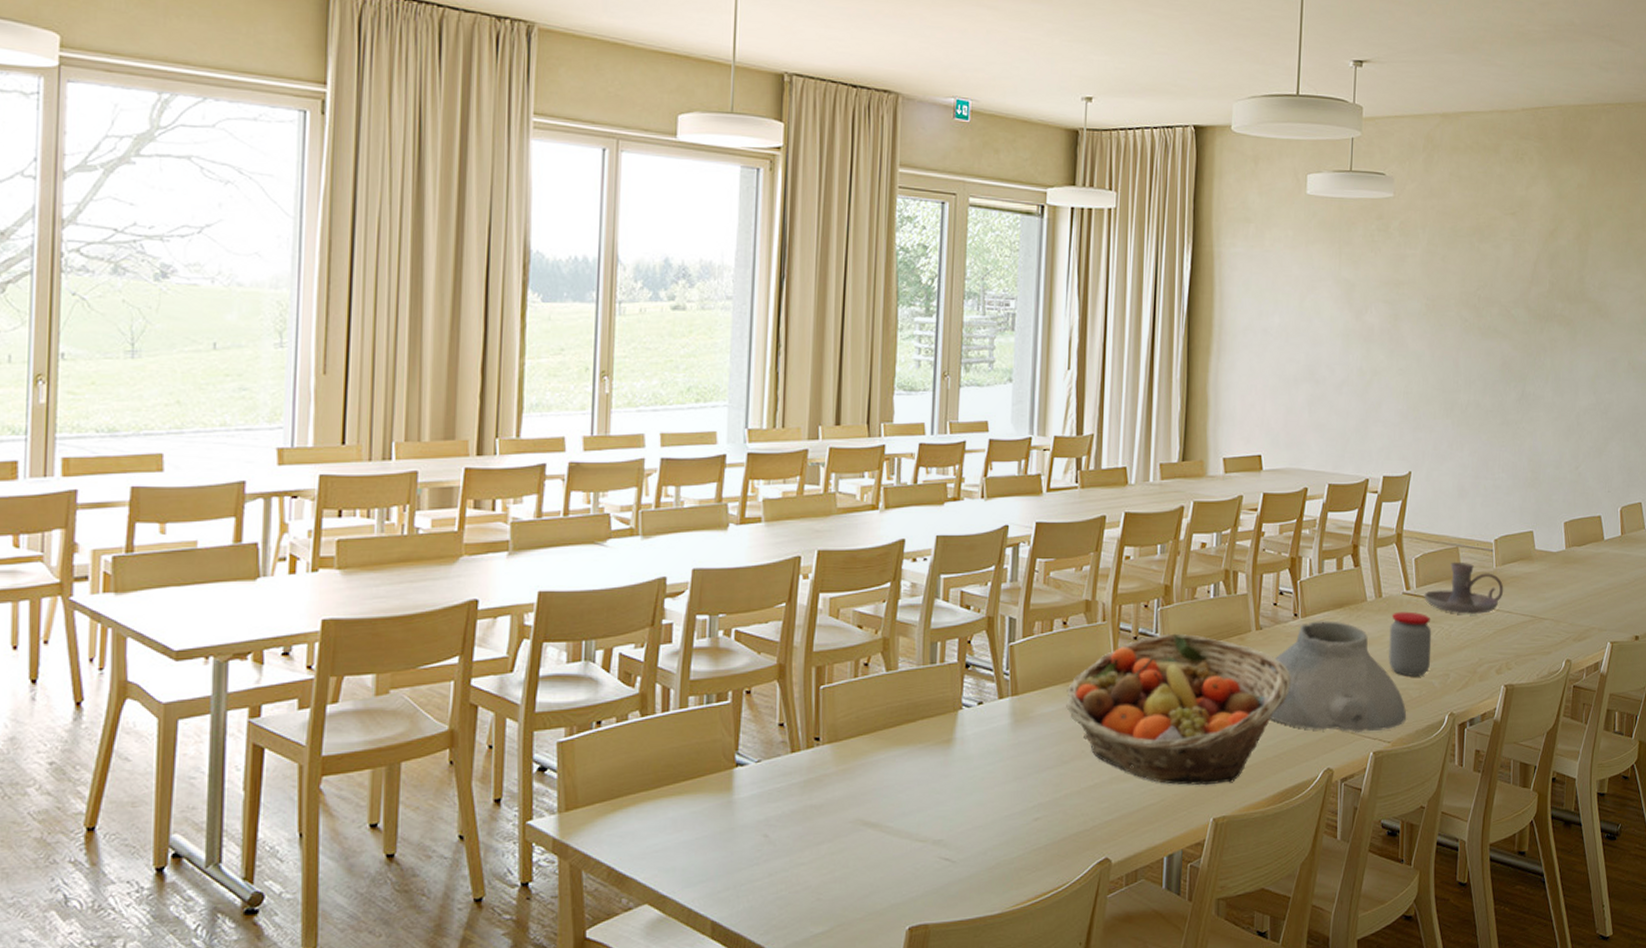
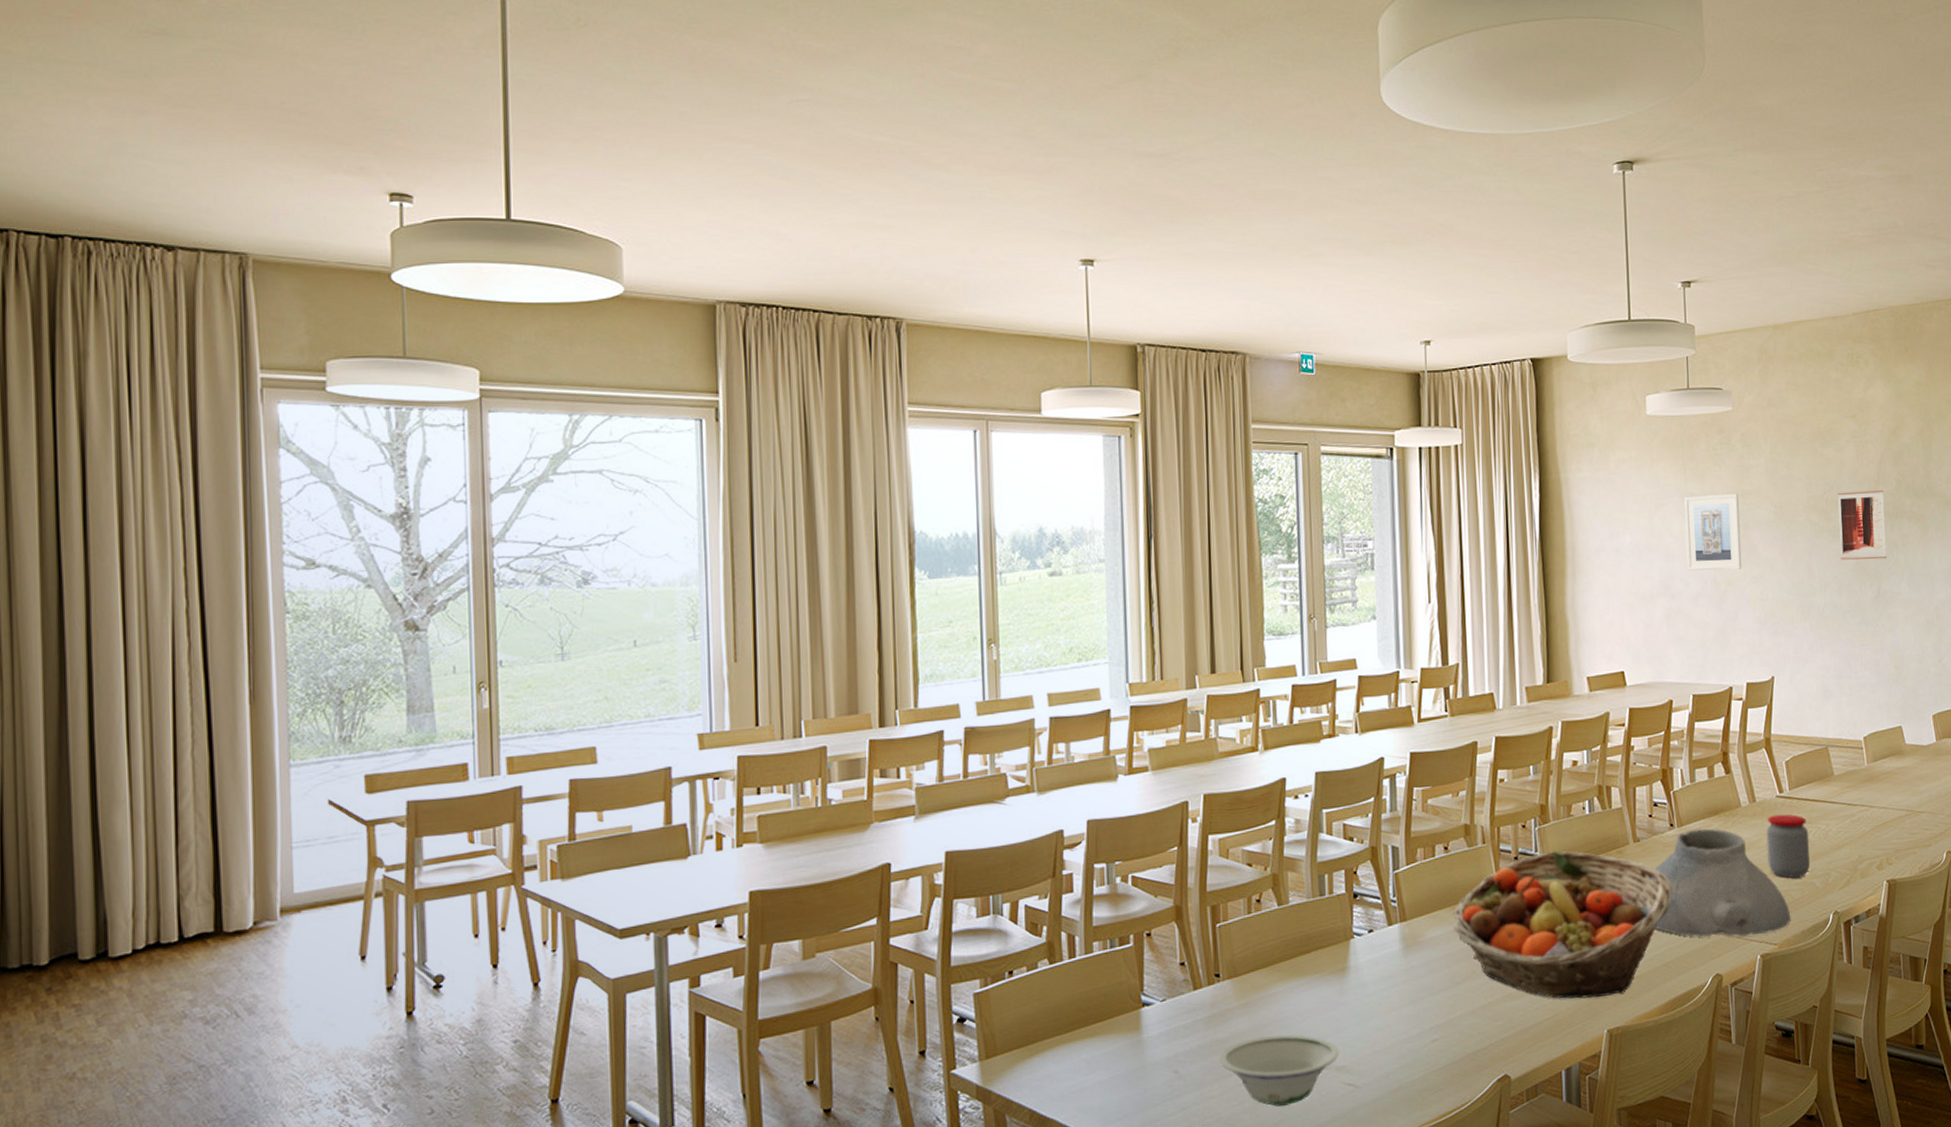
bowl: none [811,803,938,878] -> present [1218,1034,1340,1107]
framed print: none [1334,281,1392,360] -> present [1684,494,1742,571]
candle holder: present [1424,562,1504,615] -> none [1797,761,1878,814]
wall art: none [1488,290,1537,361] -> present [1838,490,1887,560]

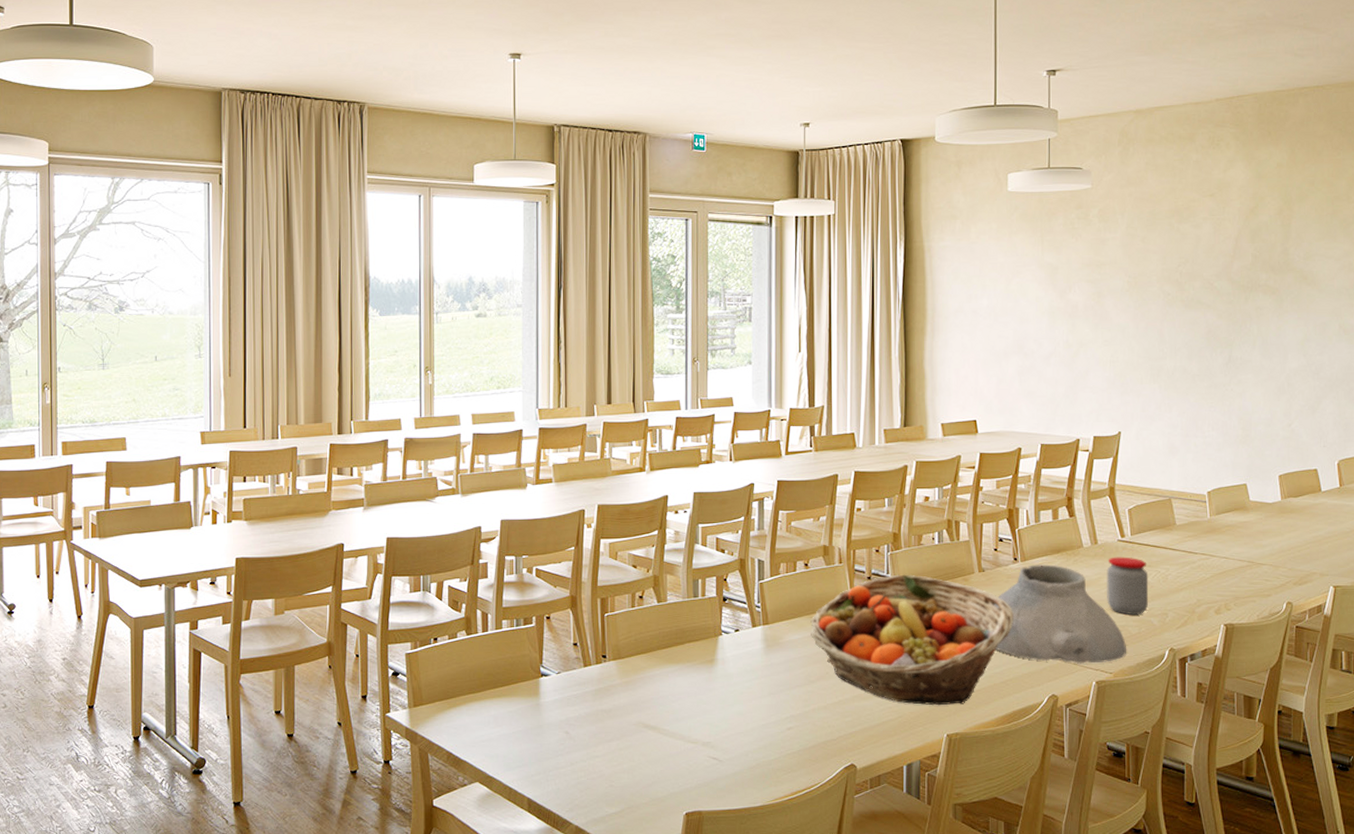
bowl: present [1218,1034,1340,1107] -> none [602,710,706,771]
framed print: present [1684,494,1742,571] -> none [1040,264,1094,333]
wall art: present [1838,490,1887,560] -> none [1192,265,1240,329]

